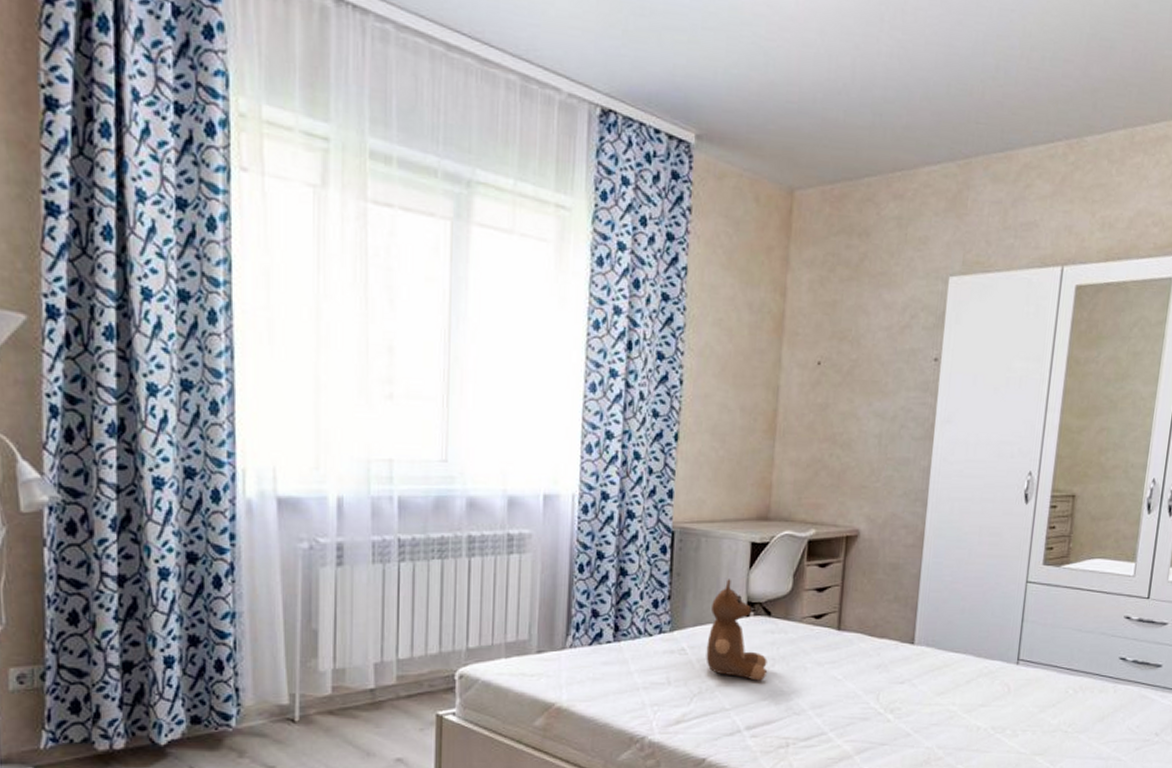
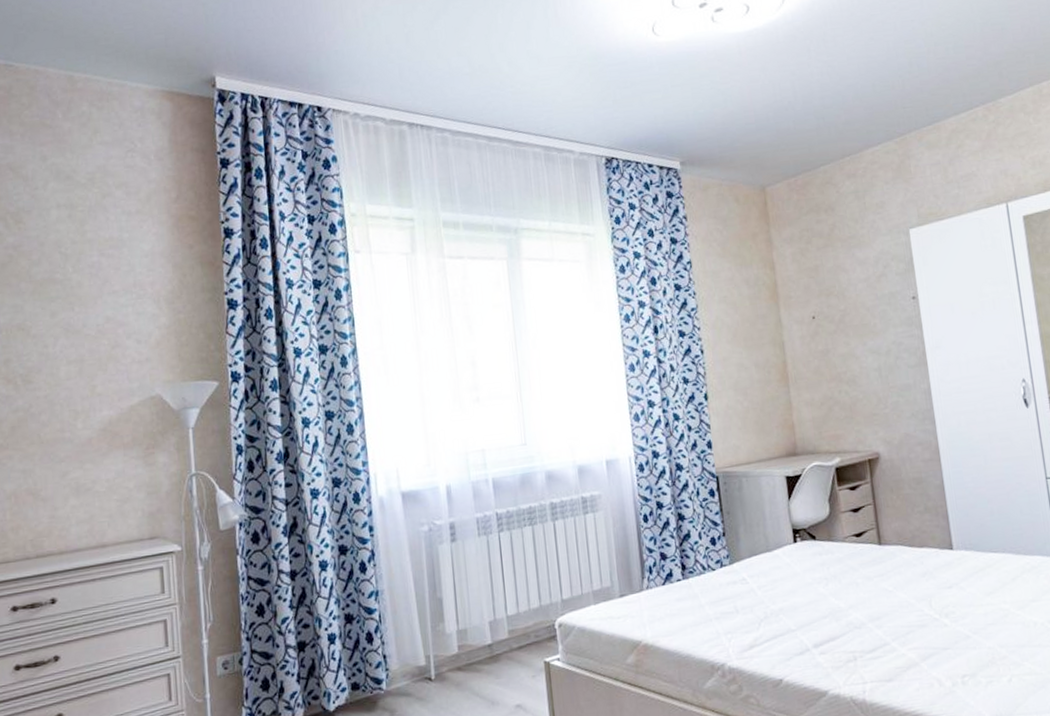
teddy bear: present [706,579,767,681] -> none [762,511,823,601]

